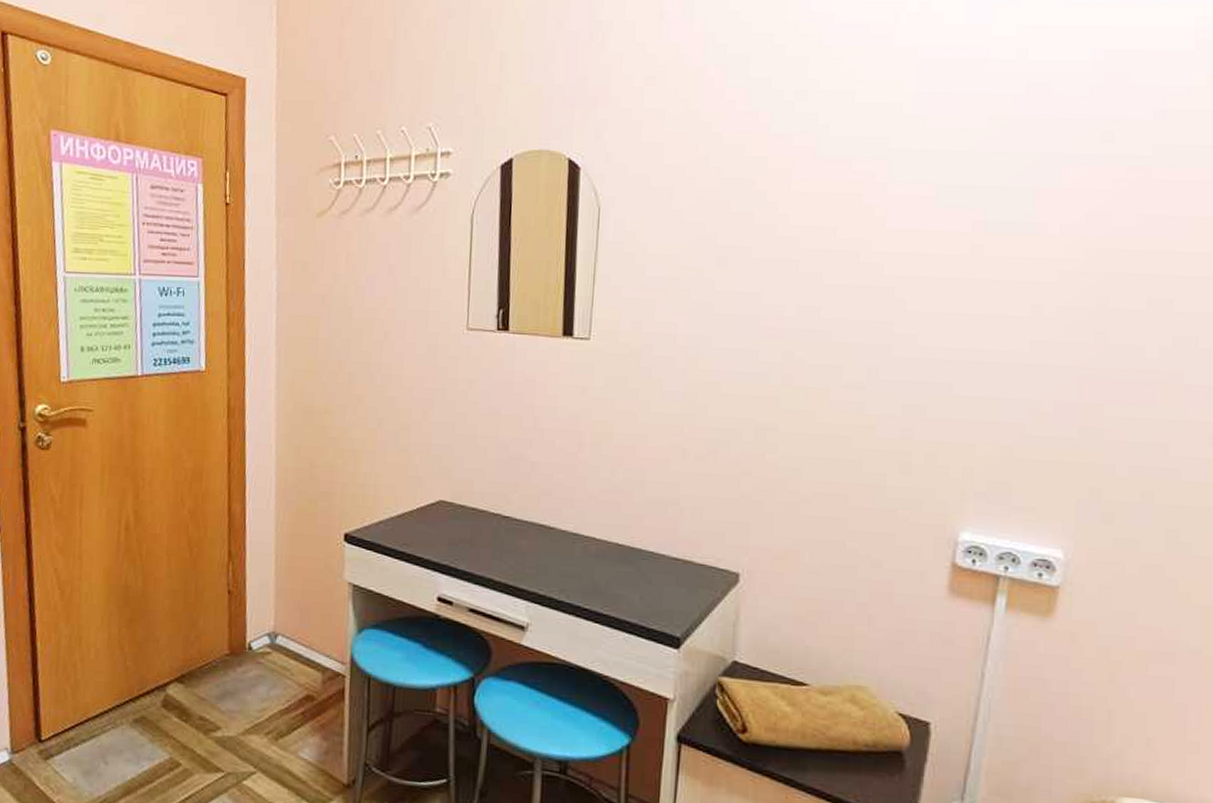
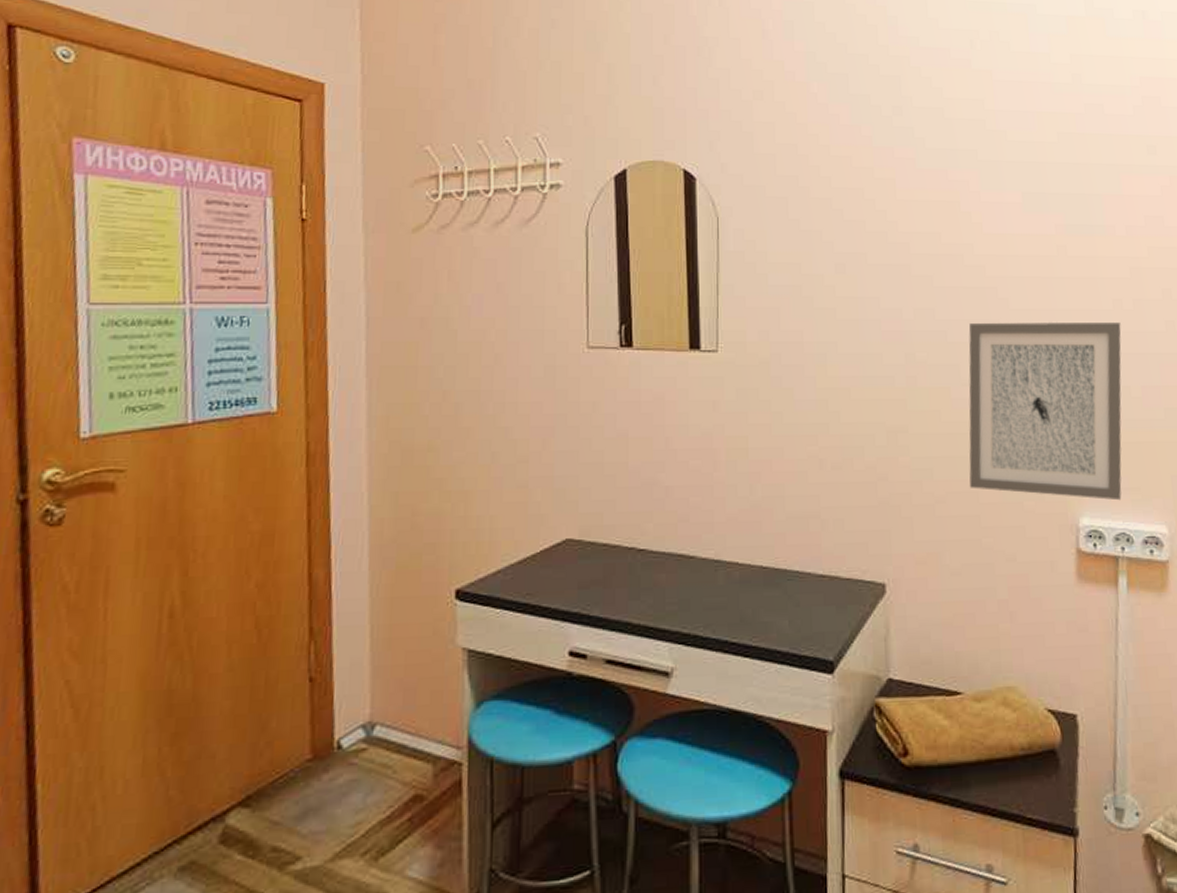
wall art: none [838,323,1038,519] -> present [968,322,1122,501]

